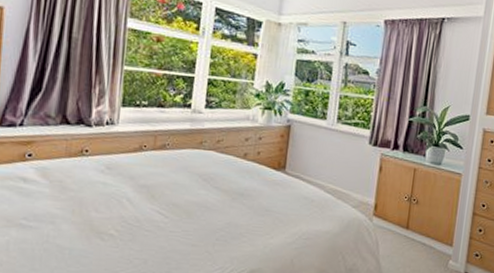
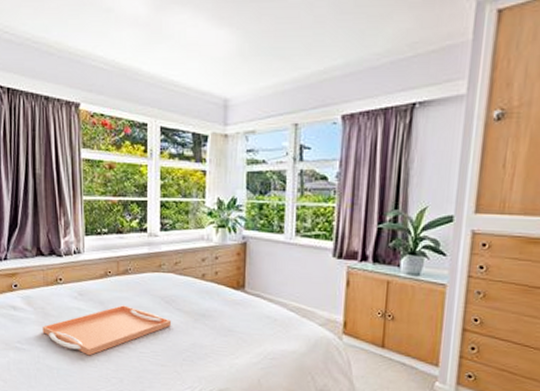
serving tray: none [57,181,207,235] -> present [42,305,171,356]

